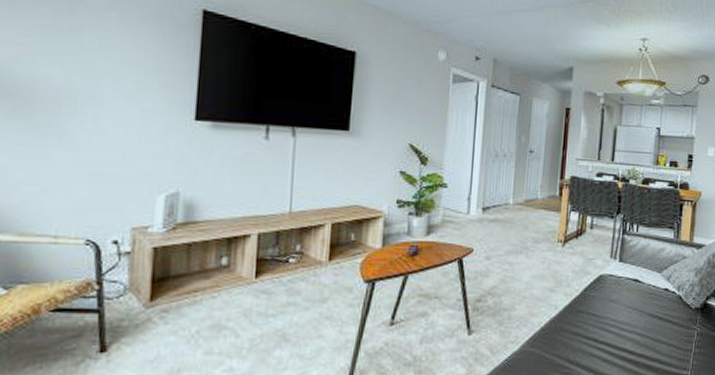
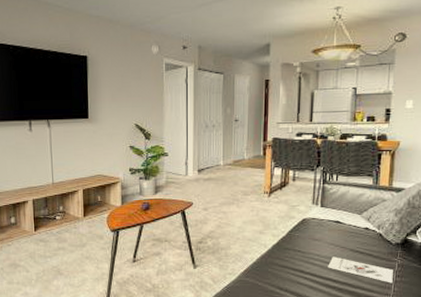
architectural model: none [624,322,692,356] -> present [328,256,393,283]

